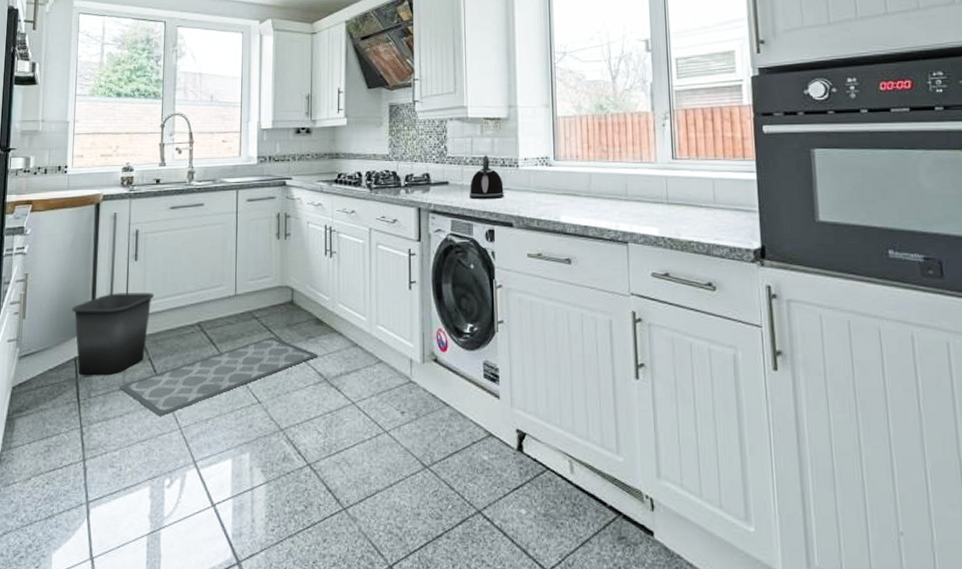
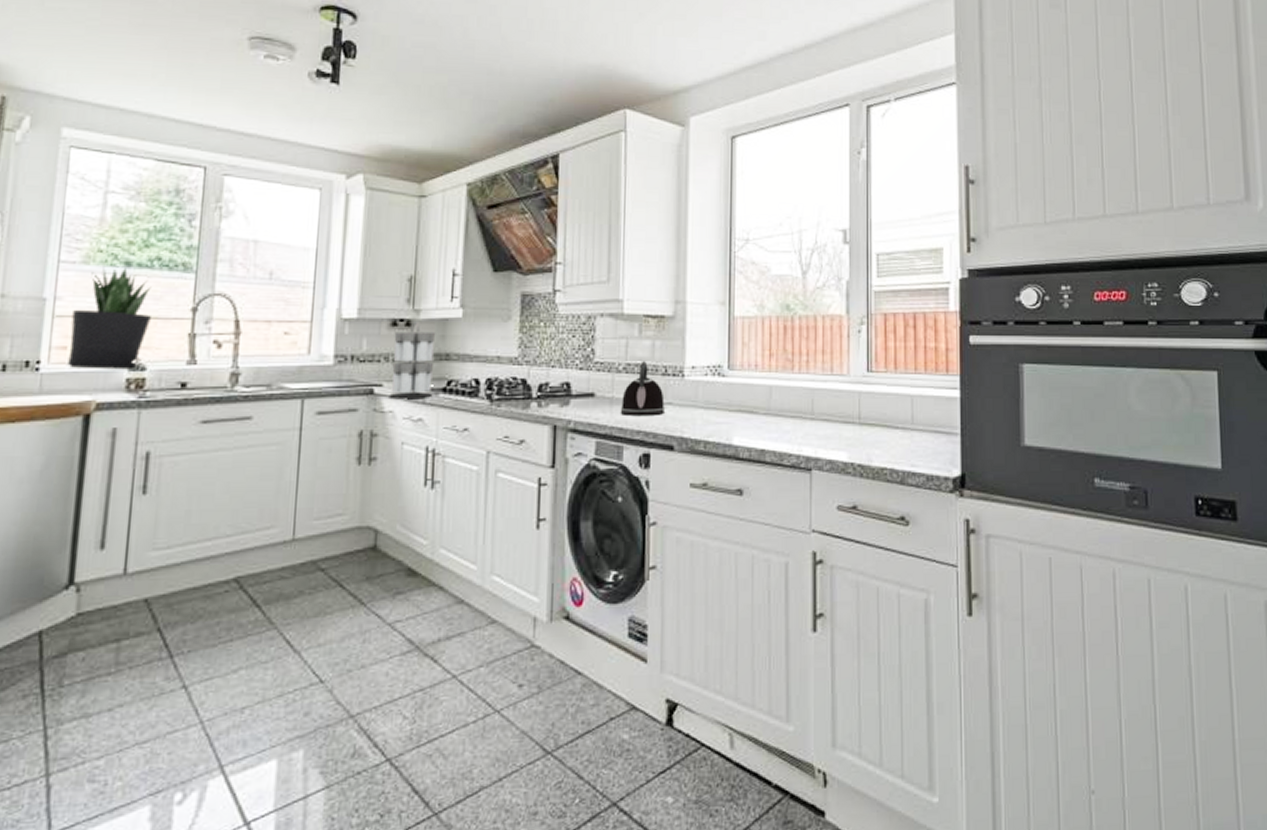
waste bin: present [72,292,155,375] -> none [38,538,171,655]
planter: none [84,97,136,171] -> present [67,266,153,370]
bath mat: present [120,337,319,416] -> none [109,594,409,707]
spice rack: none [297,129,328,189] -> present [389,322,436,400]

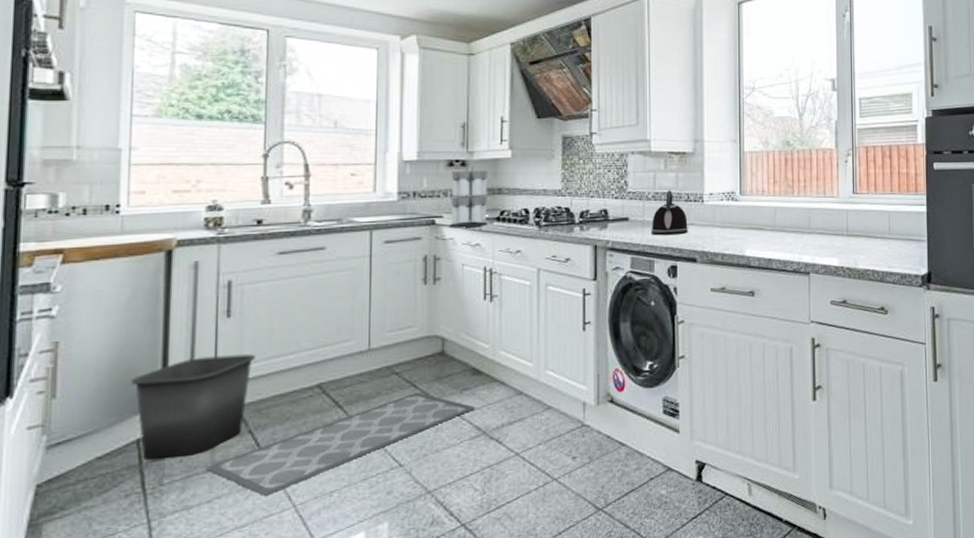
waste bin: none [38,538,171,655] -> present [131,354,257,460]
planter: present [67,266,153,370] -> none [147,119,226,211]
bath mat: none [109,594,409,707] -> present [206,392,476,496]

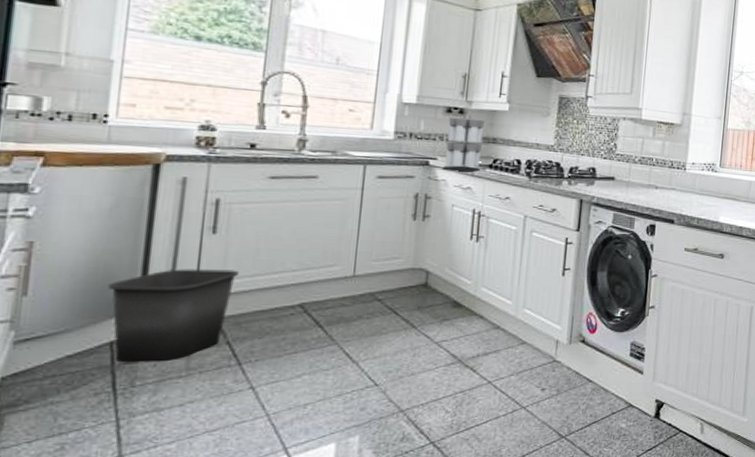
bath mat: present [206,392,476,496] -> none [180,319,454,403]
kettle: present [650,190,689,236] -> none [634,156,670,198]

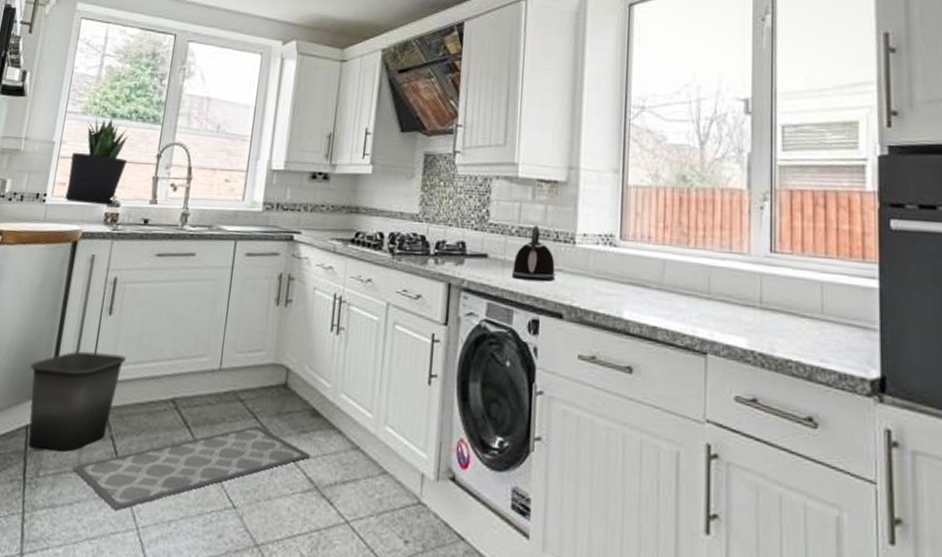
planter: none [136,37,223,129] -> present [65,116,129,206]
bath mat: none [180,319,454,403] -> present [73,426,311,510]
spice rack: present [442,110,485,173] -> none [305,175,349,249]
kettle: none [634,156,670,198] -> present [511,225,556,282]

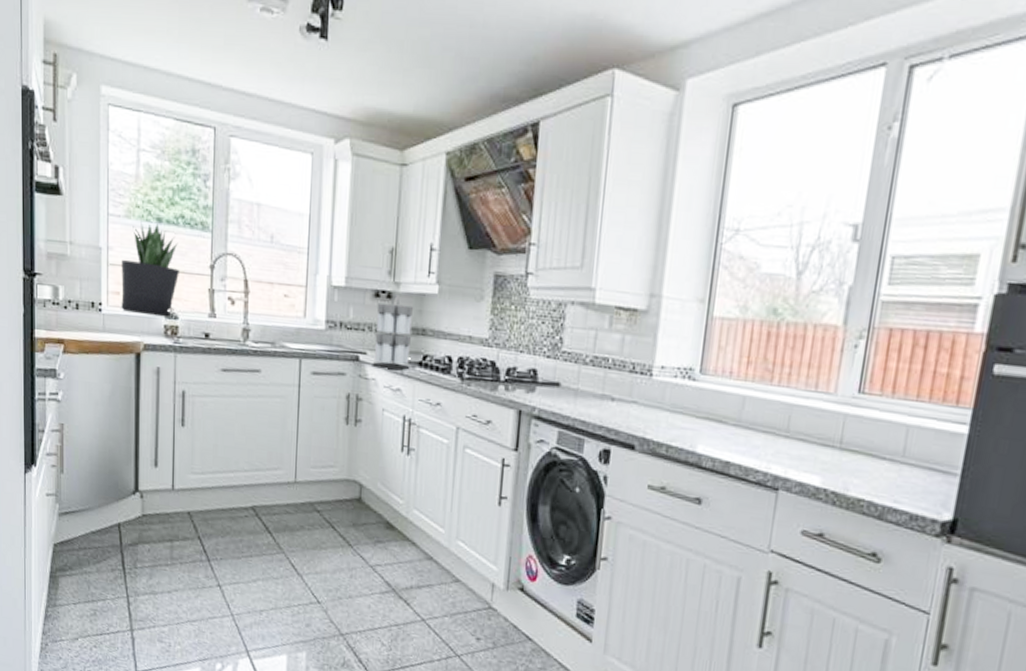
waste bin: present [28,351,127,452] -> none [113,459,204,548]
bath mat: present [73,426,311,510] -> none [167,534,387,599]
spice rack: none [305,175,349,249] -> present [372,294,414,371]
kettle: present [511,225,556,282] -> none [584,355,631,414]

